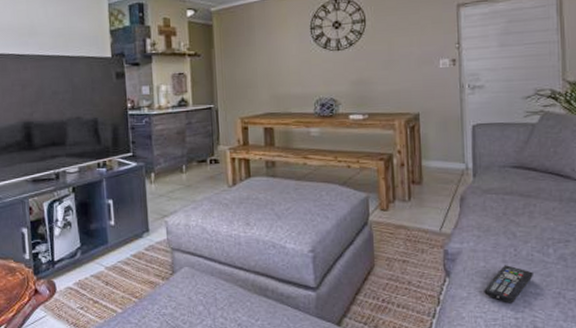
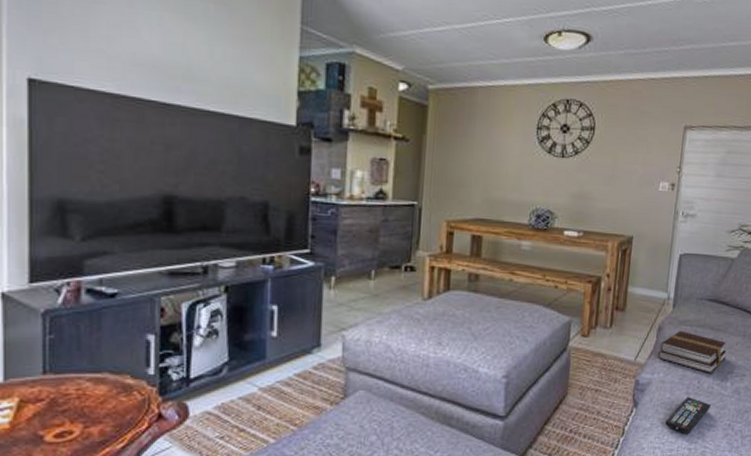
book: none [464,199,543,242] -> present [658,330,727,375]

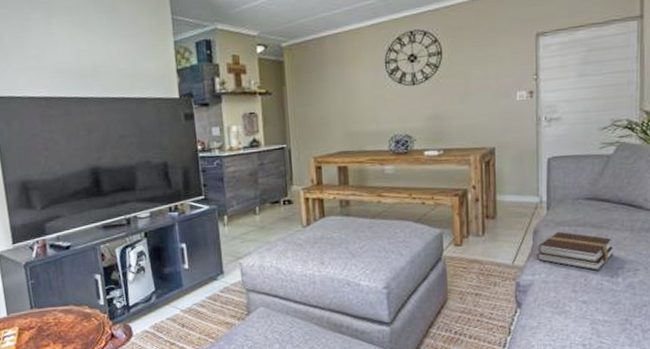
remote control: present [665,397,711,435] -> none [554,294,602,331]

